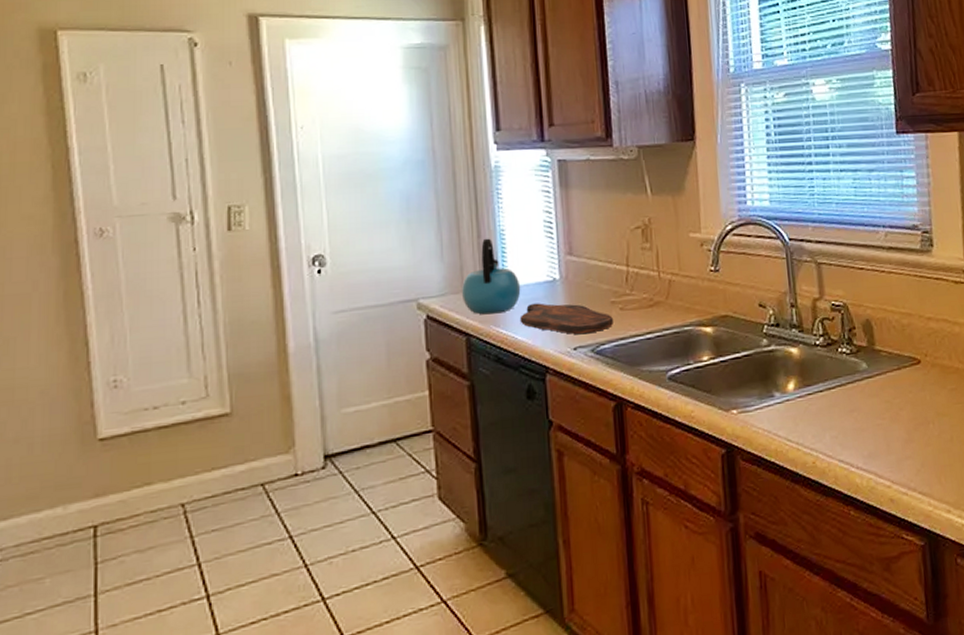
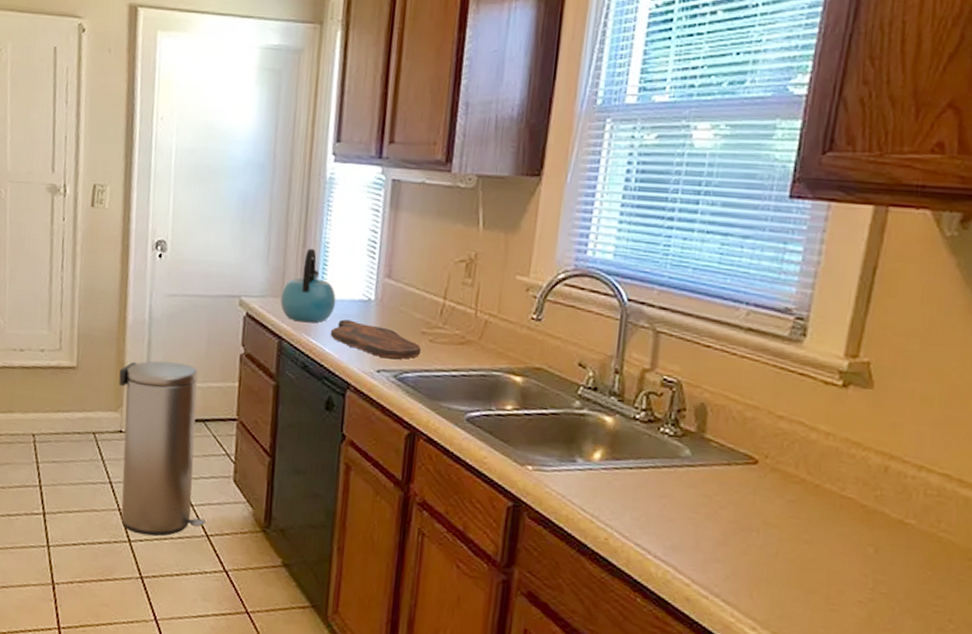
pedal bin: none [286,382,412,588] -> present [118,361,205,536]

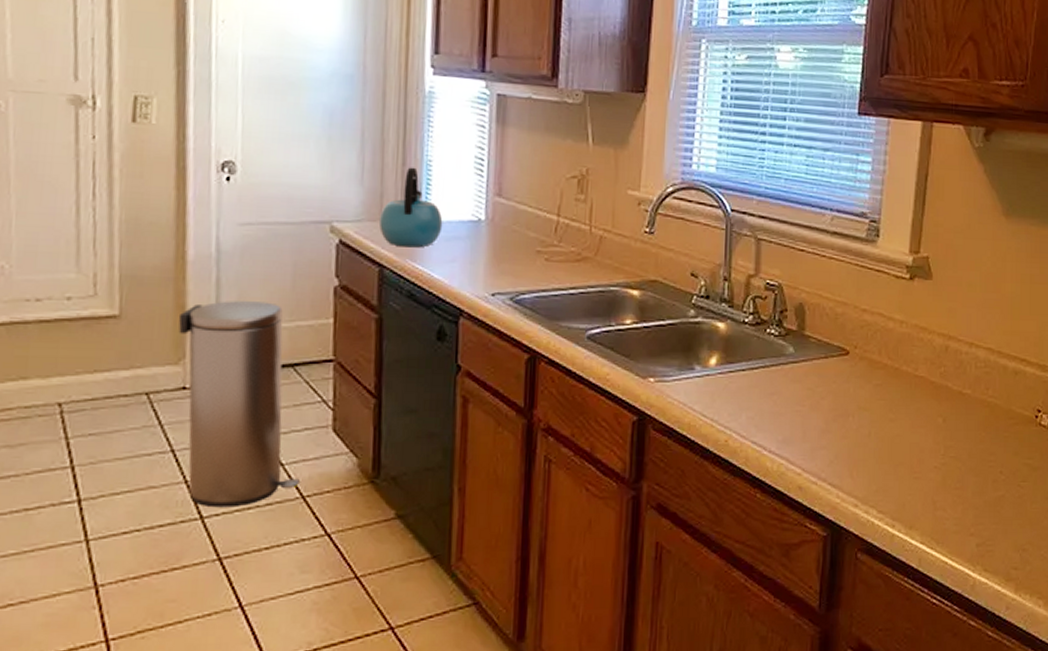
cutting board: present [330,319,421,359] -> none [438,242,537,281]

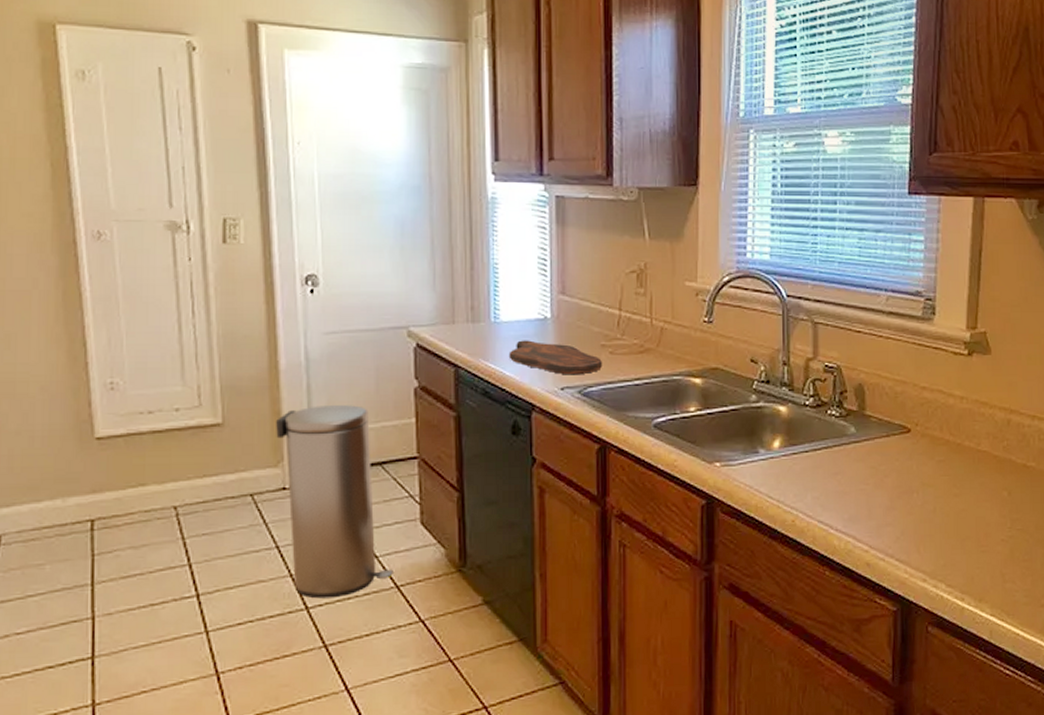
kettle: present [379,167,443,248] -> none [453,271,511,348]
cutting board: none [438,242,537,281] -> present [508,340,602,375]

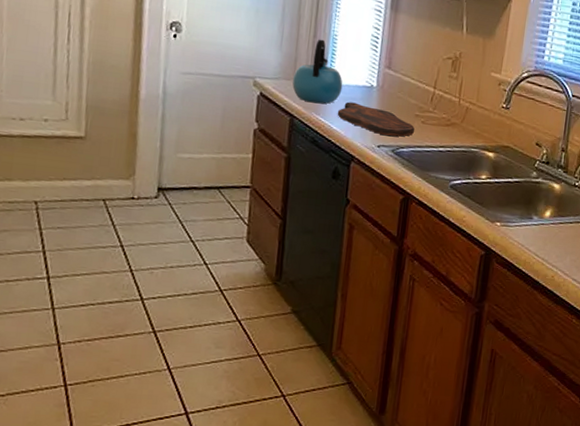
pedal bin: present [276,405,393,599] -> none [130,133,219,293]
kettle: none [453,271,511,348] -> present [292,39,343,104]

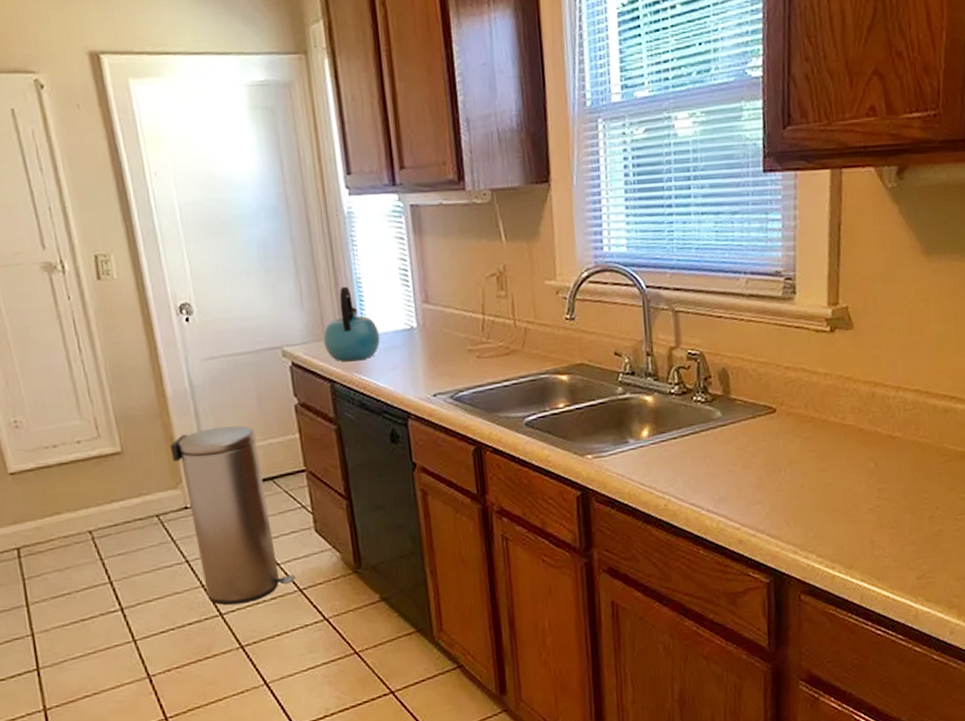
pedal bin: none [130,133,219,293] -> present [170,425,295,605]
cutting board: present [337,101,415,137] -> none [380,350,471,382]

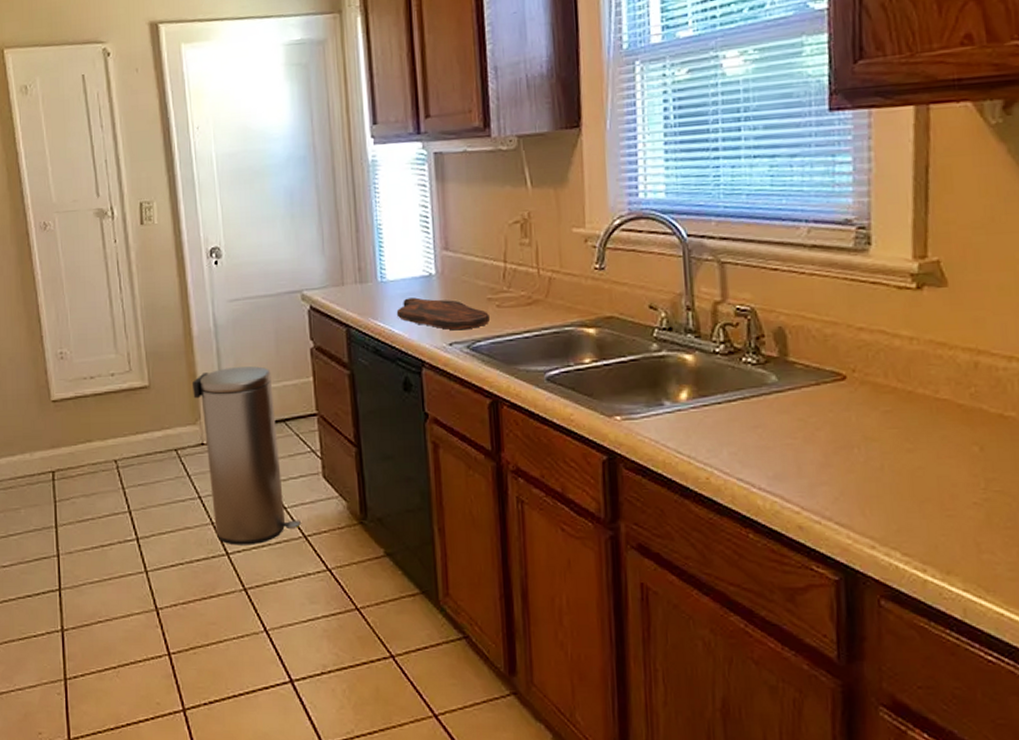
kettle: present [323,286,380,362] -> none [342,232,398,307]
cutting board: none [380,350,471,382] -> present [396,297,490,330]

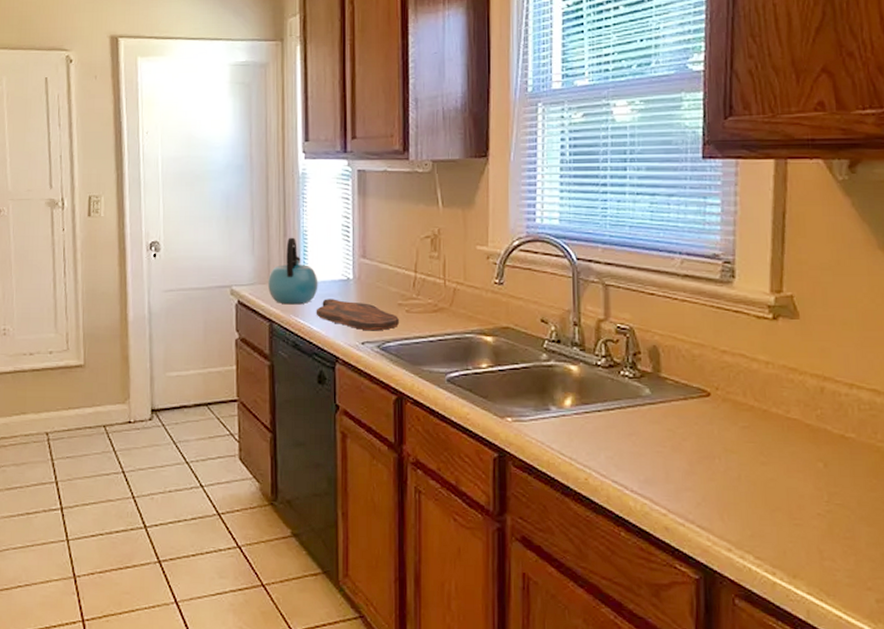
pedal bin: present [193,366,301,545] -> none [124,352,216,520]
kettle: none [342,232,398,307] -> present [268,237,318,305]

